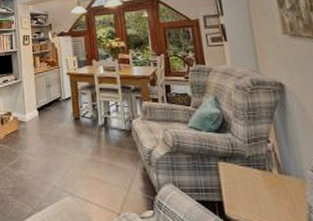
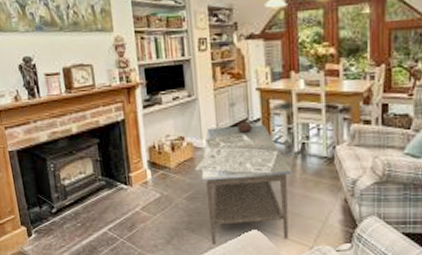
coffee table: none [19,99,99,210] -> present [195,121,292,245]

